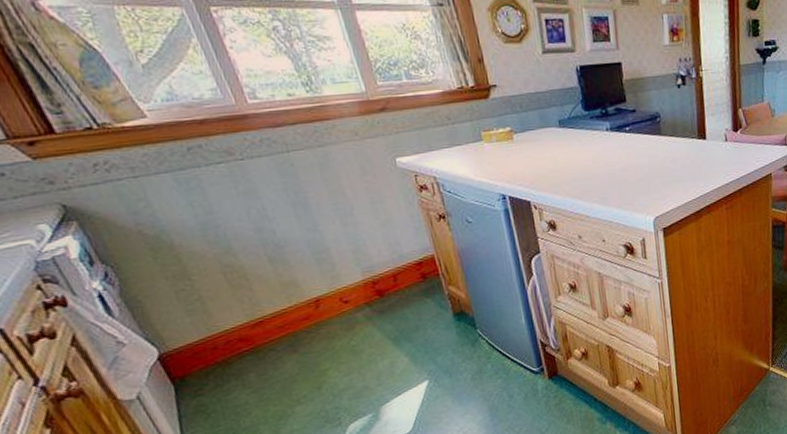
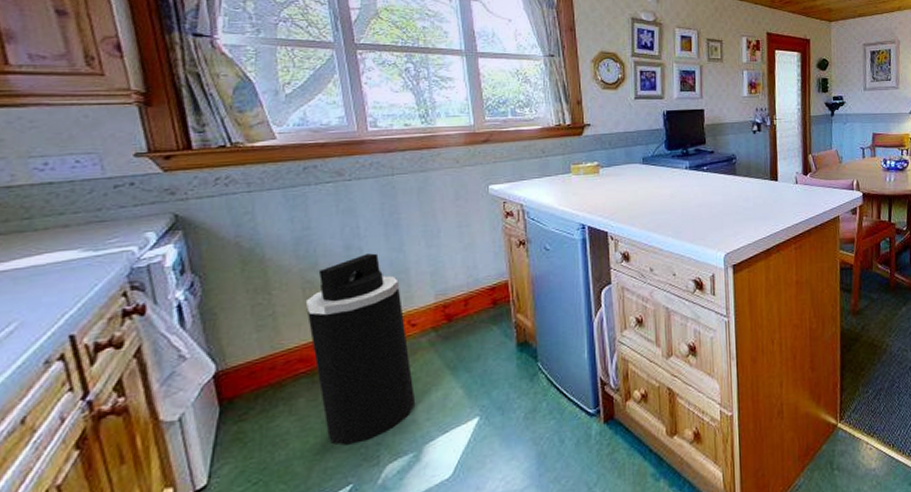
trash can: none [229,234,365,411] -> present [305,253,416,446]

